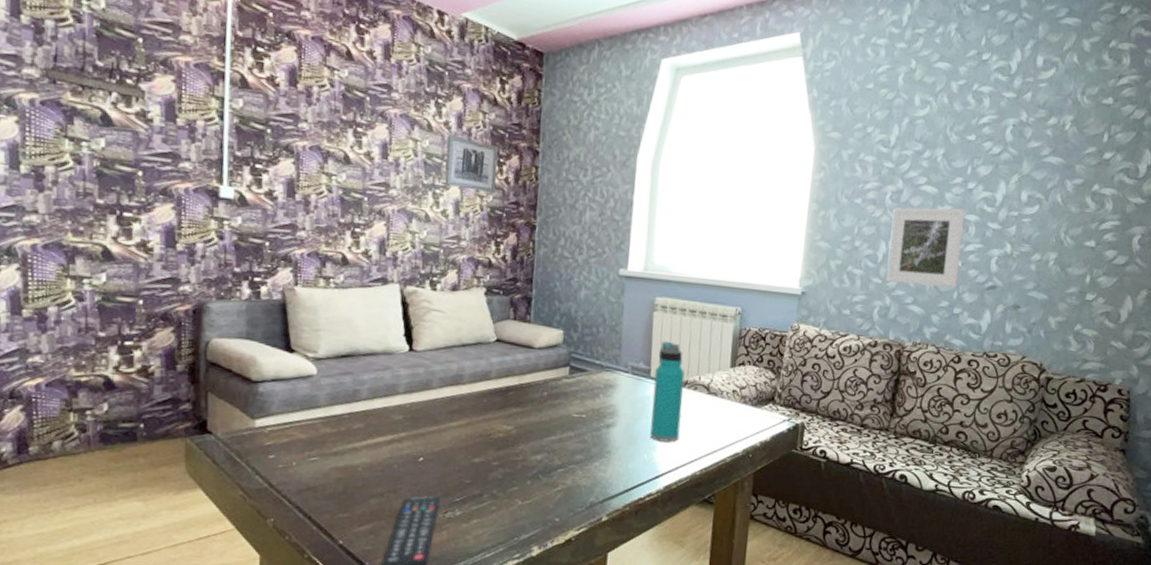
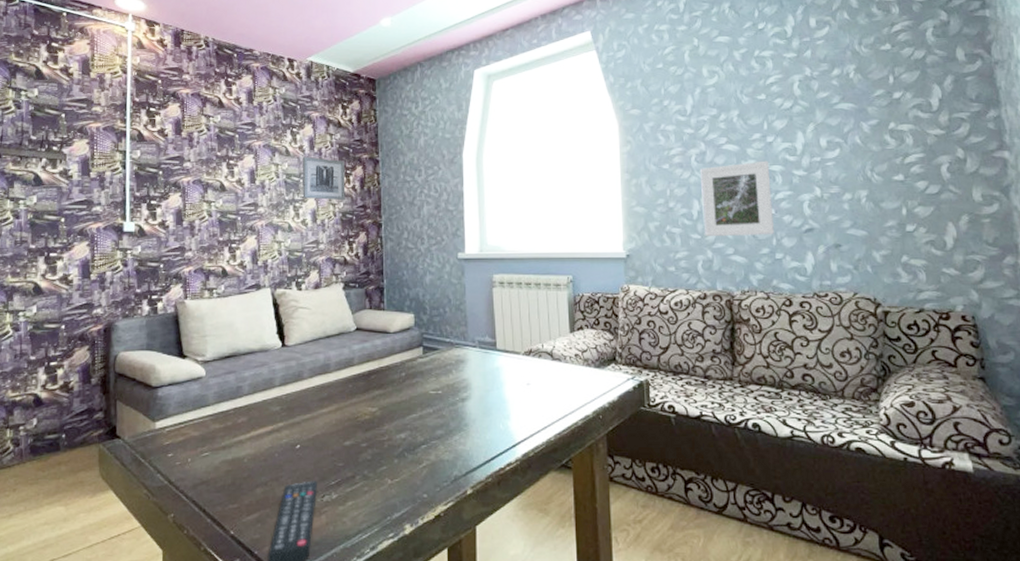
water bottle: present [650,341,685,442] -> none [501,314,530,410]

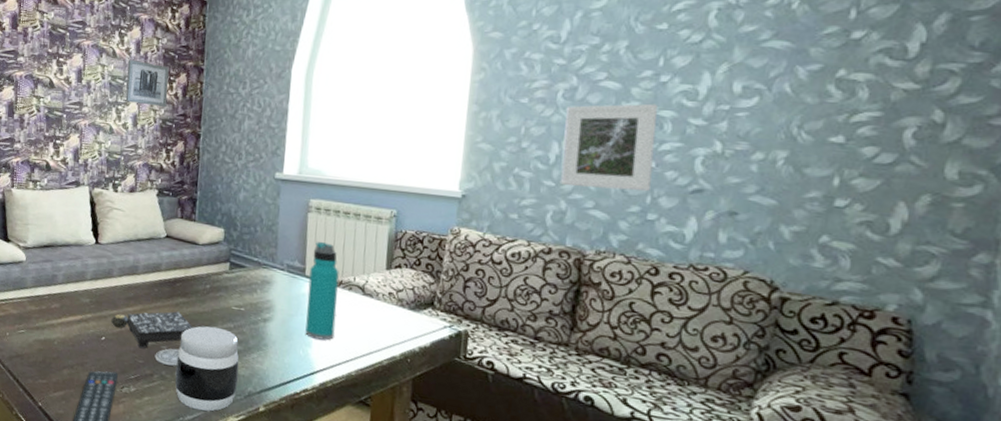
board game: none [305,405,393,463] -> present [111,311,194,366]
jar: none [378,414,442,506] -> present [175,326,239,412]
water bottle: none [501,314,530,410] -> present [305,241,339,341]

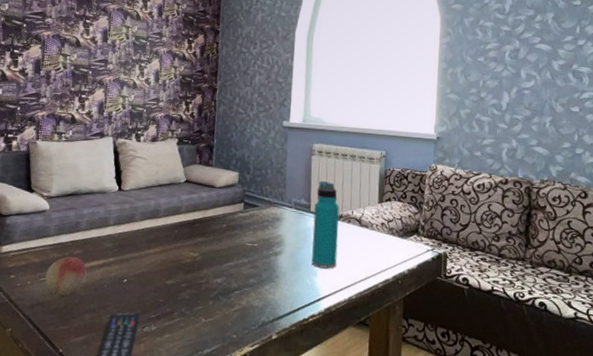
fruit: none [23,309,65,350] -> present [45,256,88,296]
board game: present [111,311,194,366] -> none [133,250,211,303]
wall art: present [125,59,169,107] -> none [148,21,188,64]
jar: present [175,326,239,412] -> none [194,262,253,344]
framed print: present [559,103,658,192] -> none [511,62,578,131]

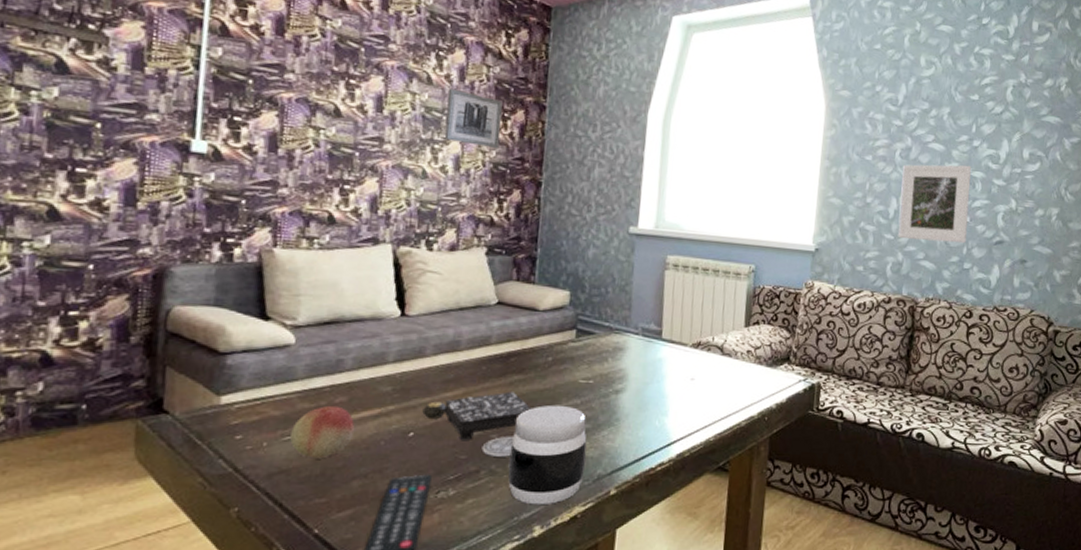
board game: none [133,250,211,303] -> present [422,391,532,457]
wall art: none [148,21,188,64] -> present [444,88,503,148]
jar: none [194,262,253,344] -> present [508,404,587,505]
water bottle: present [311,180,339,269] -> none [661,300,698,407]
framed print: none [511,62,578,131] -> present [897,164,972,244]

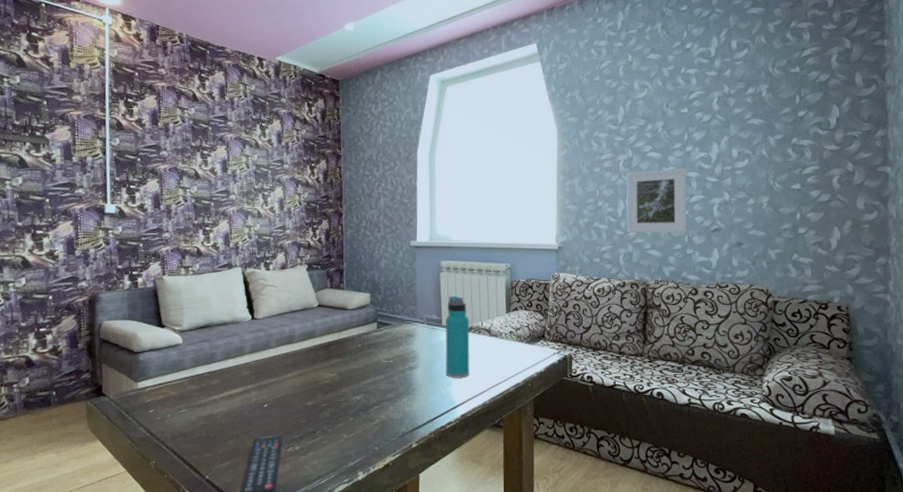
fruit: present [290,405,355,459] -> none [185,386,227,425]
board game: present [422,391,532,457] -> none [272,371,349,420]
wall art: present [444,88,503,148] -> none [270,149,310,190]
jar: present [508,404,587,505] -> none [336,380,392,456]
water bottle: none [661,300,698,407] -> present [445,295,470,378]

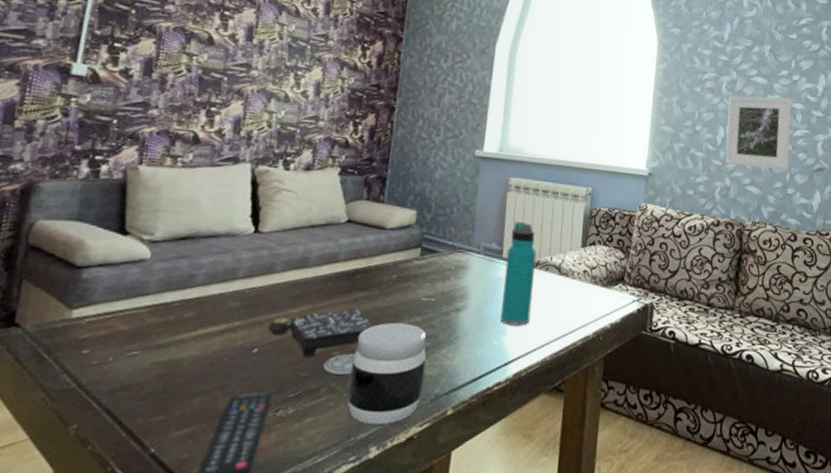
board game: none [272,371,349,420] -> present [267,308,375,375]
jar: none [336,380,392,456] -> present [347,322,427,425]

